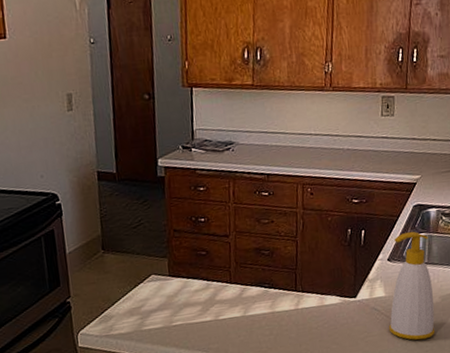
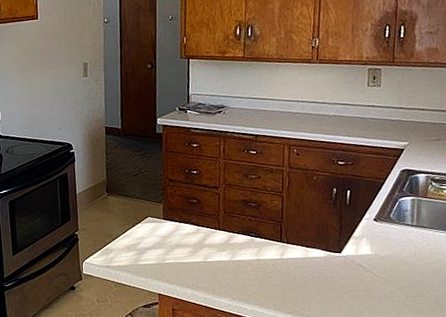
soap bottle: present [388,231,435,340] -> none [374,194,425,300]

